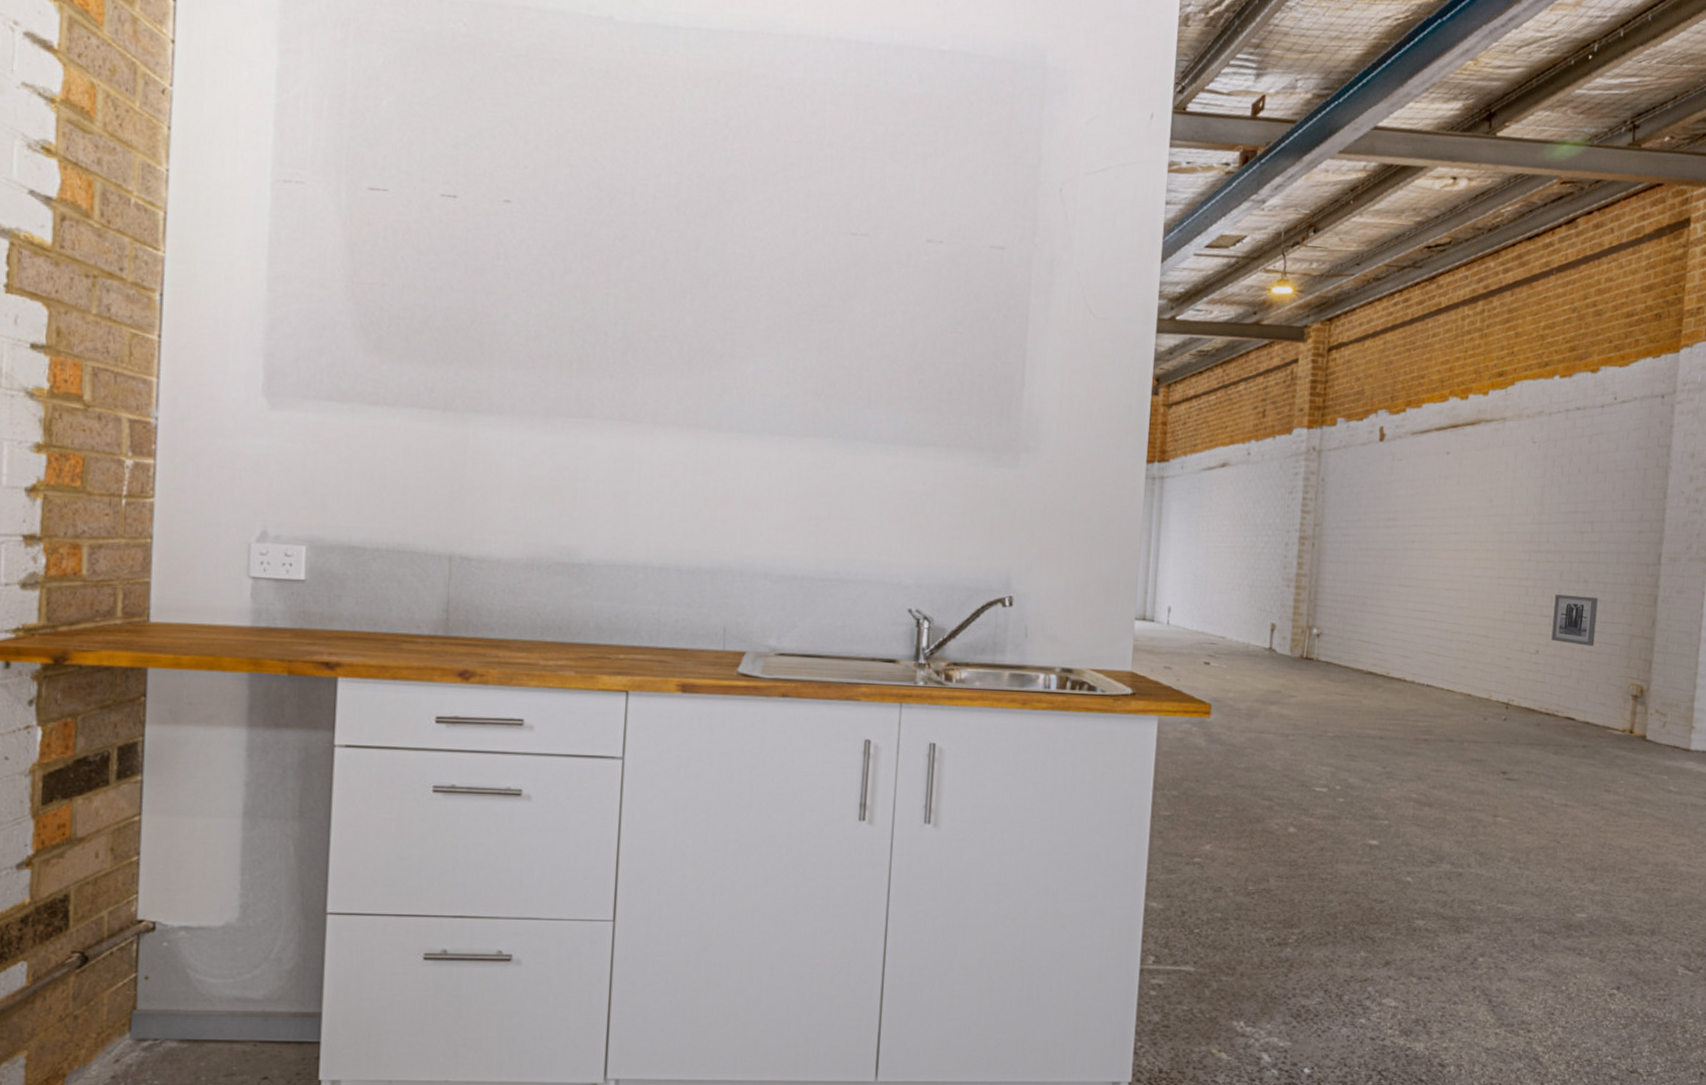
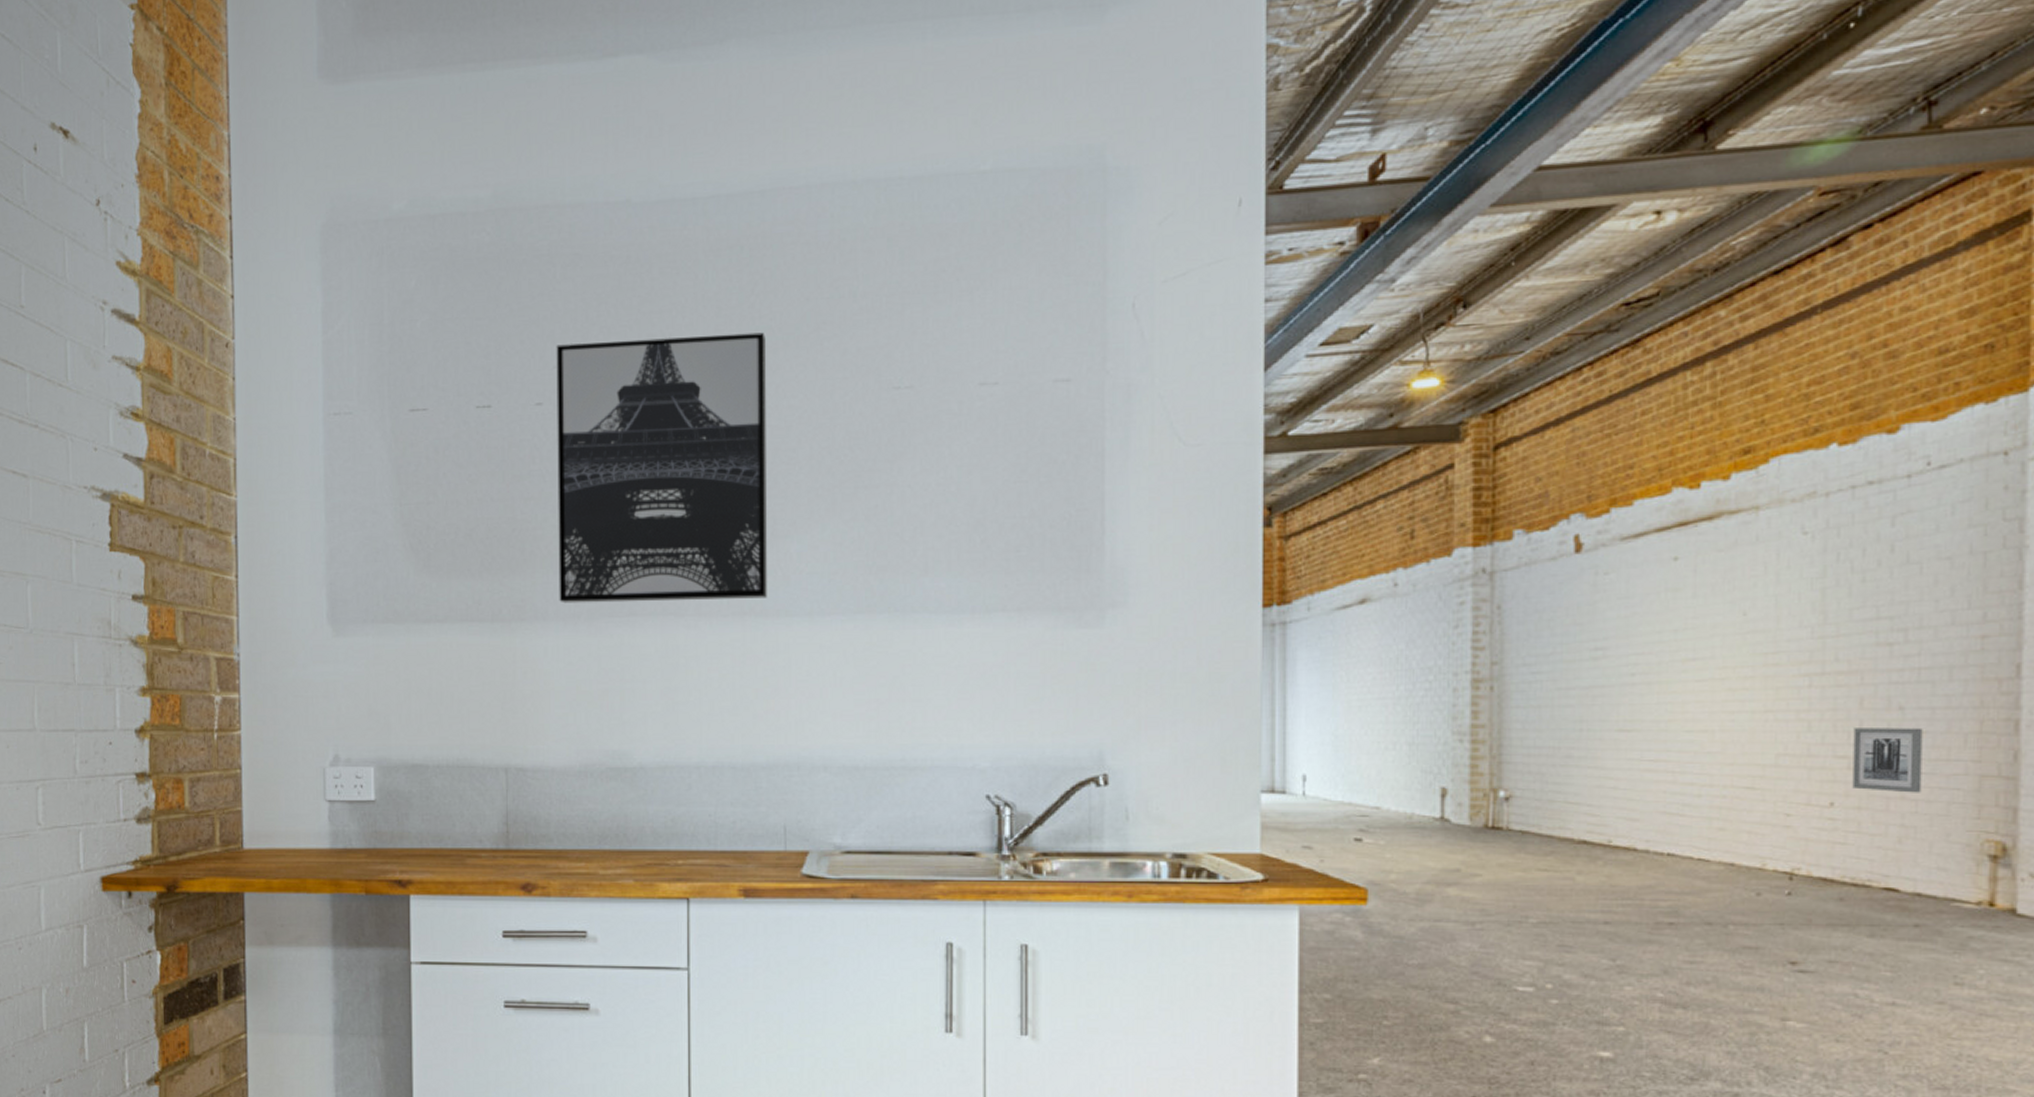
wall art: none [516,146,736,414] -> present [556,332,767,603]

